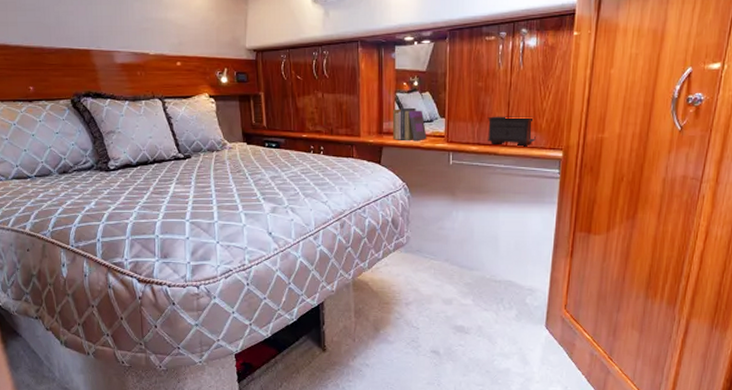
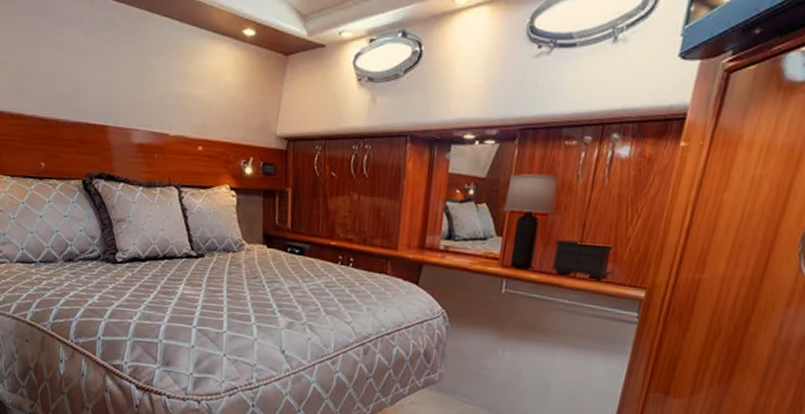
books: present [392,107,427,142] -> none [436,220,478,262]
table lamp: none [443,64,487,143] -> present [503,173,561,270]

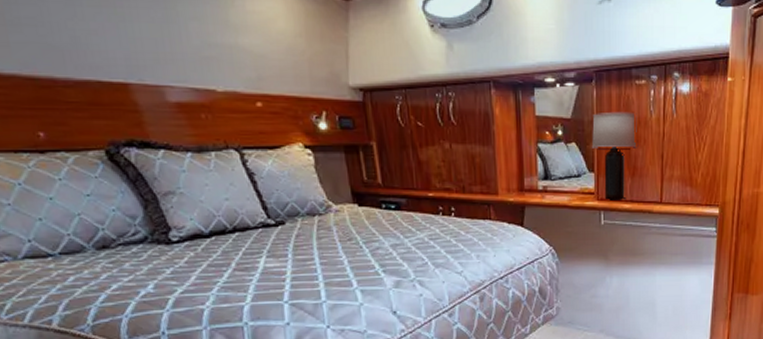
jewelry box: present [552,239,614,281] -> none [640,170,691,204]

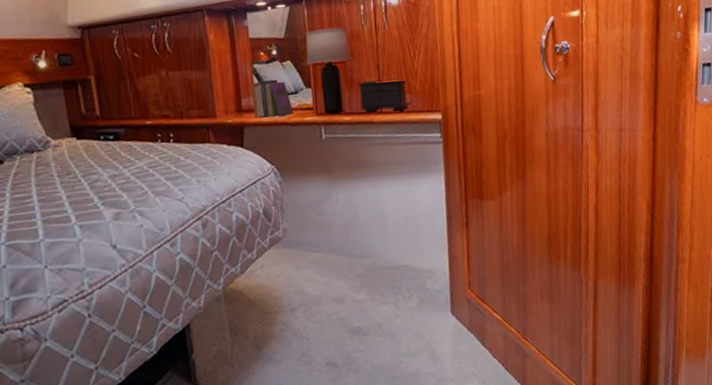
books: none [534,160,575,200] -> present [250,79,294,118]
jewelry box: none [640,170,691,204] -> present [357,78,412,114]

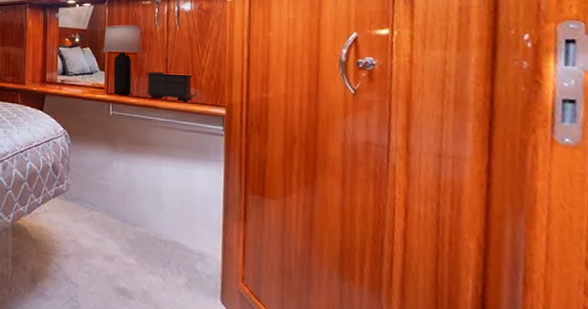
books: present [250,79,294,118] -> none [55,60,87,92]

